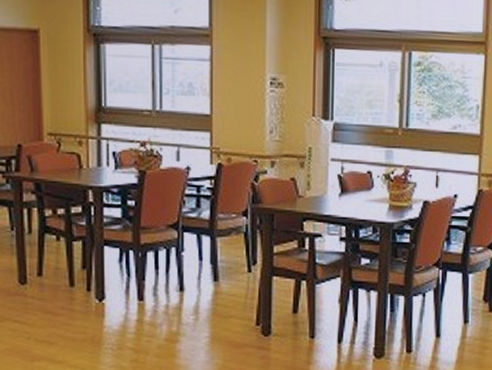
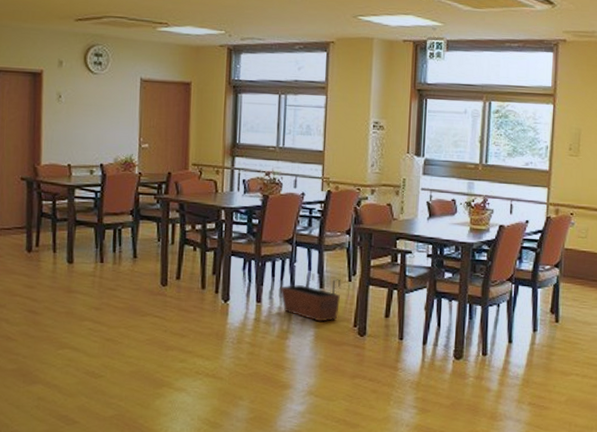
planter: none [166,264,240,321] -> present [280,273,342,322]

